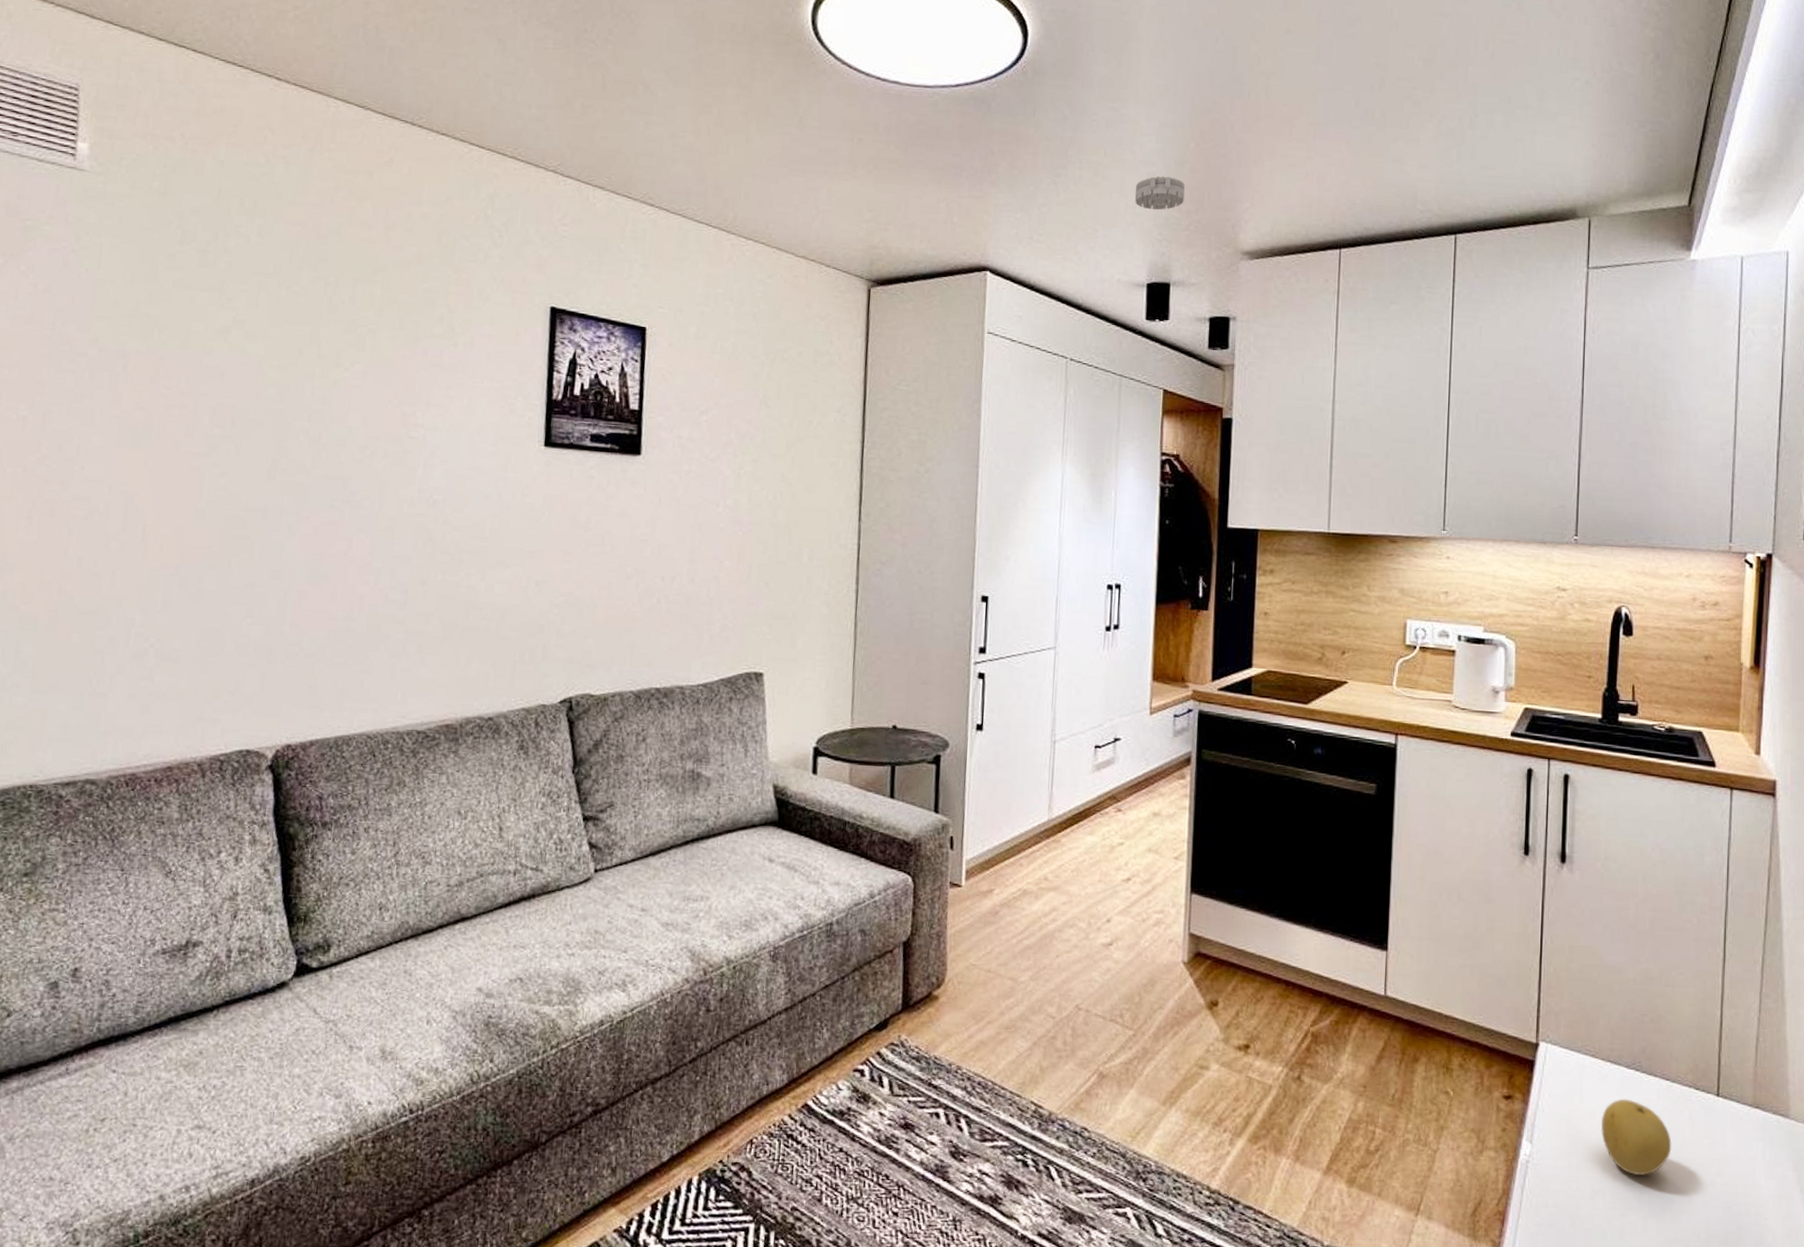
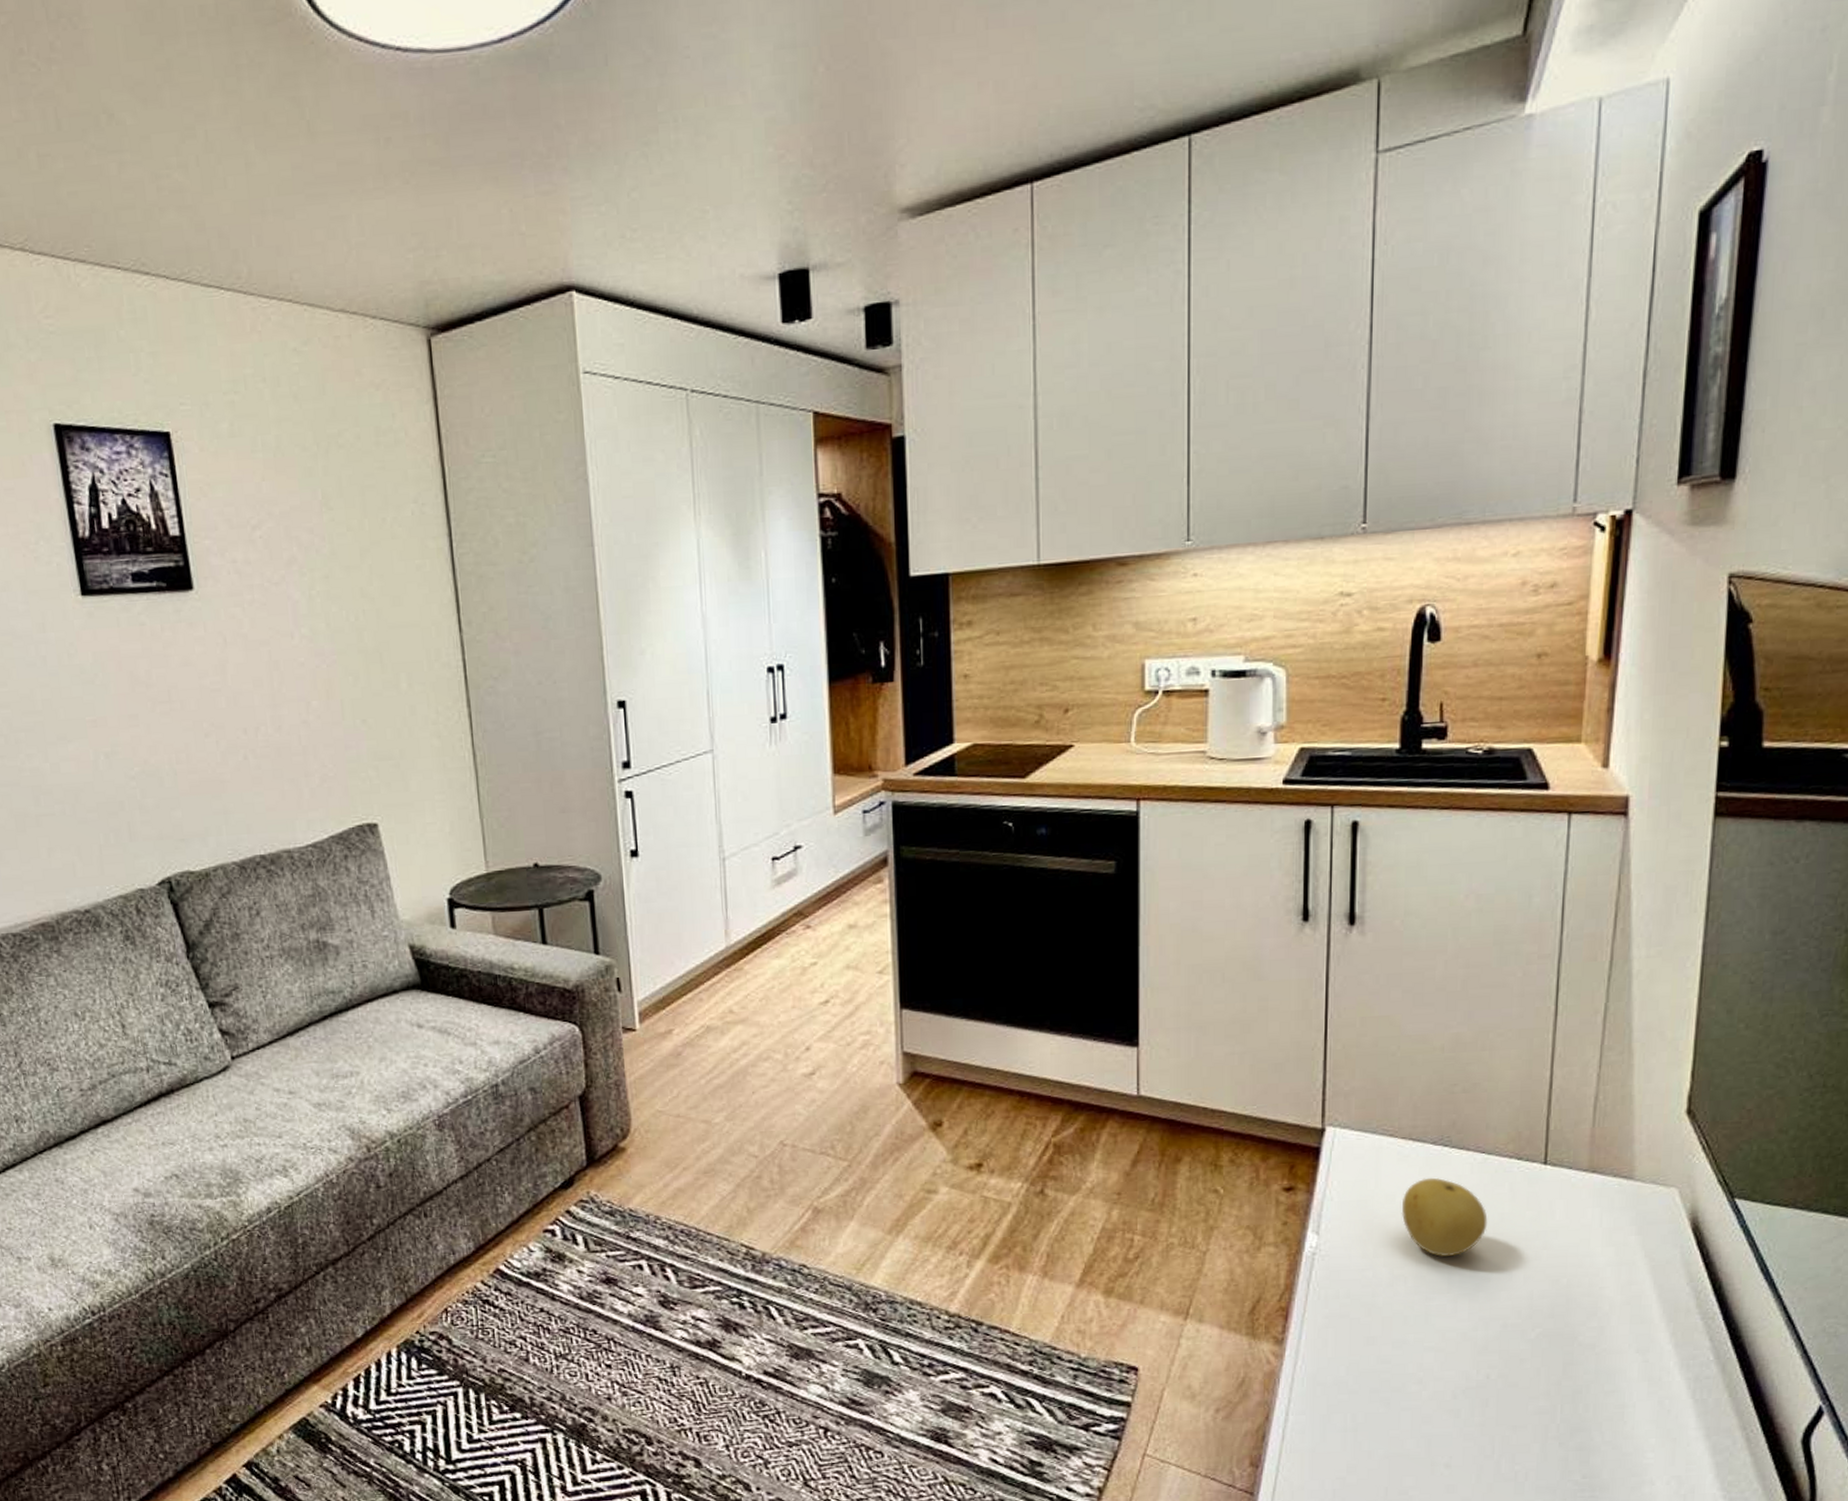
smoke detector: present [1135,176,1185,210] -> none [750,119,817,171]

